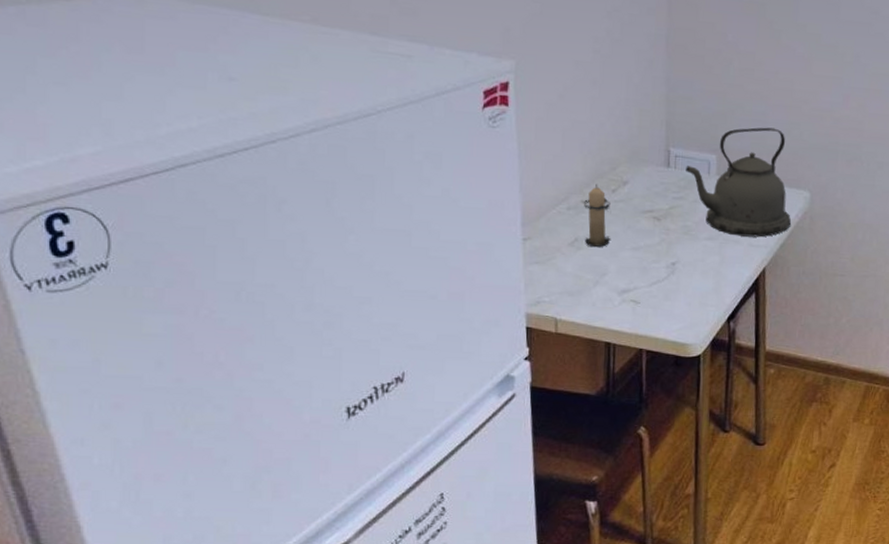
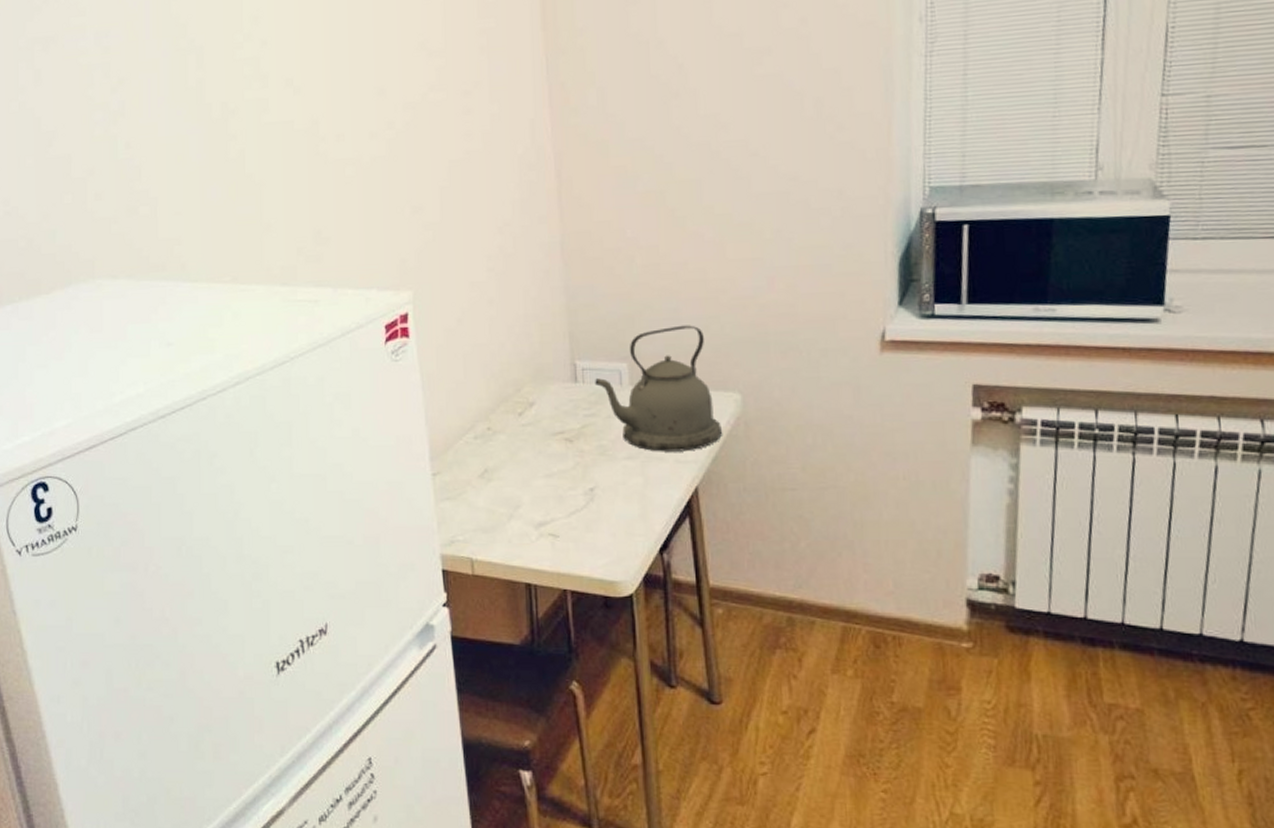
candle: present [583,183,611,248] -> none [489,408,521,478]

